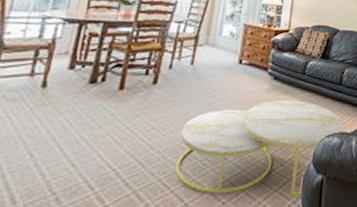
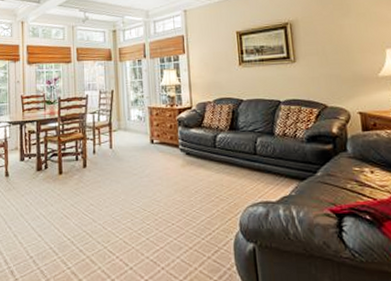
coffee table: present [175,100,343,197] -> none [114,173,266,264]

